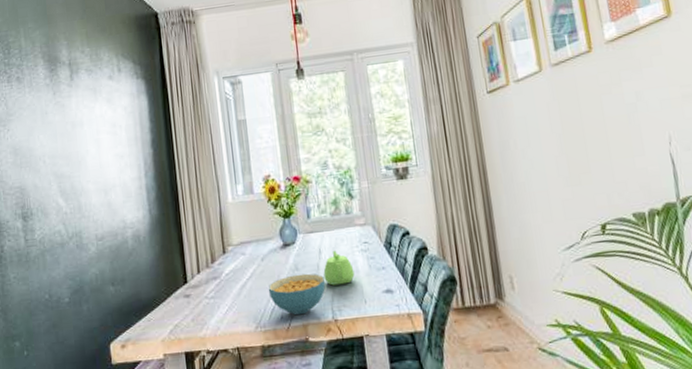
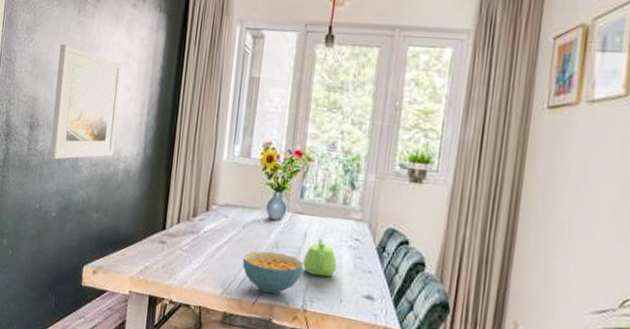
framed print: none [41,127,119,245] -> present [50,43,122,160]

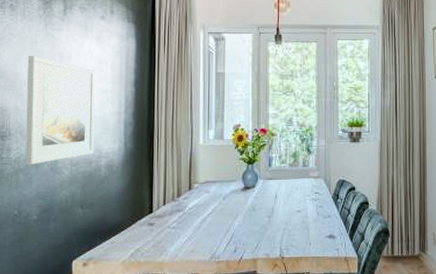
cereal bowl: present [242,251,304,294] -> none [226,214,278,250]
teapot: present [303,238,337,277] -> none [277,196,304,227]

